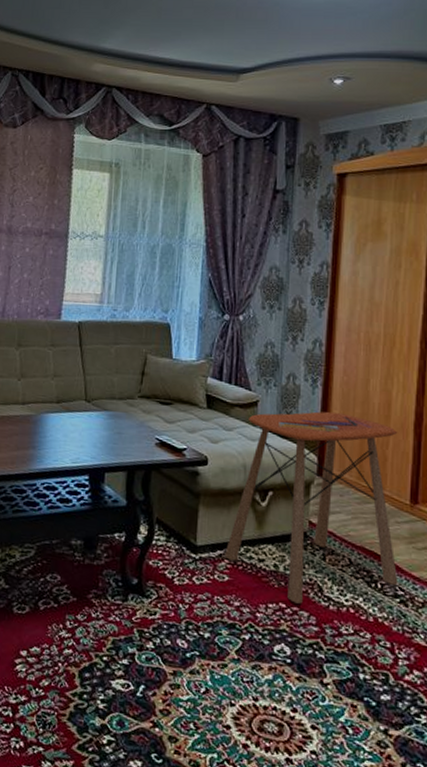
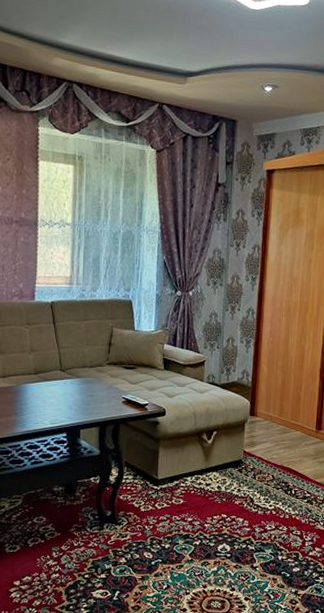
side table: present [224,411,399,604] -> none [180,366,309,513]

